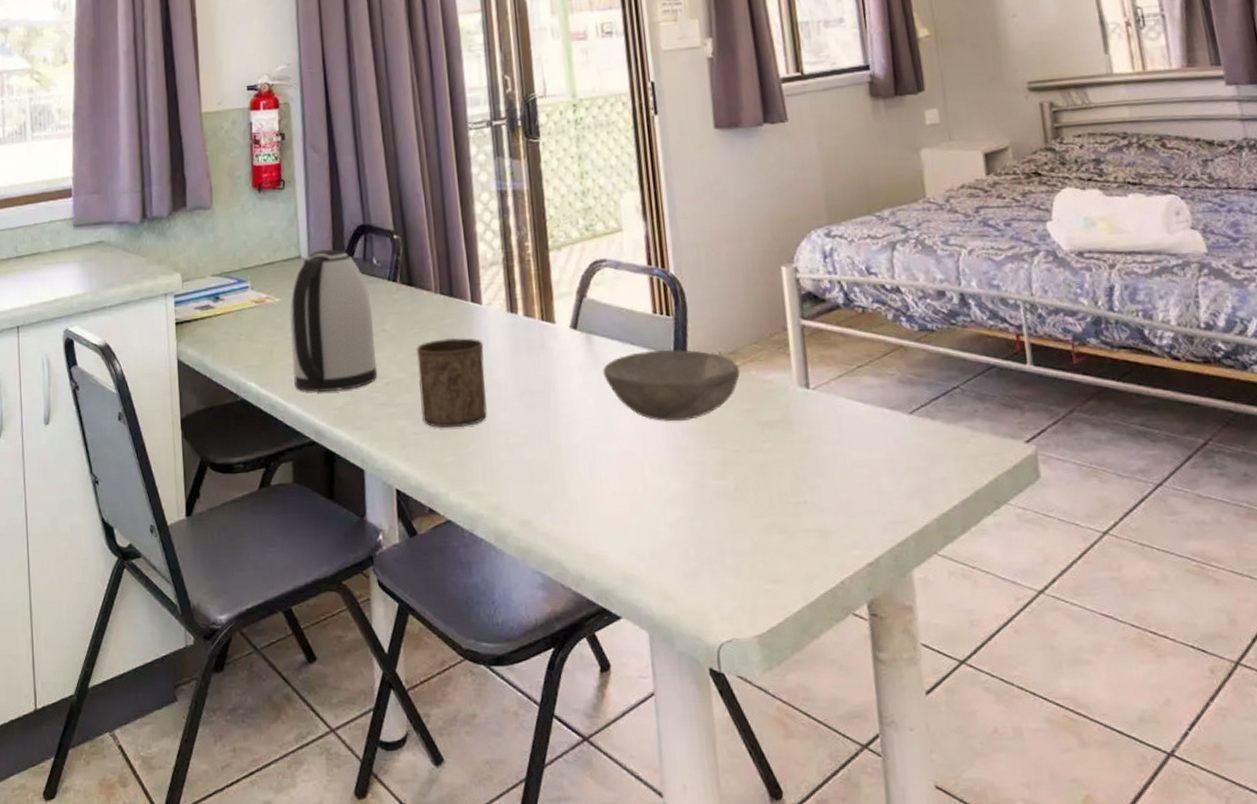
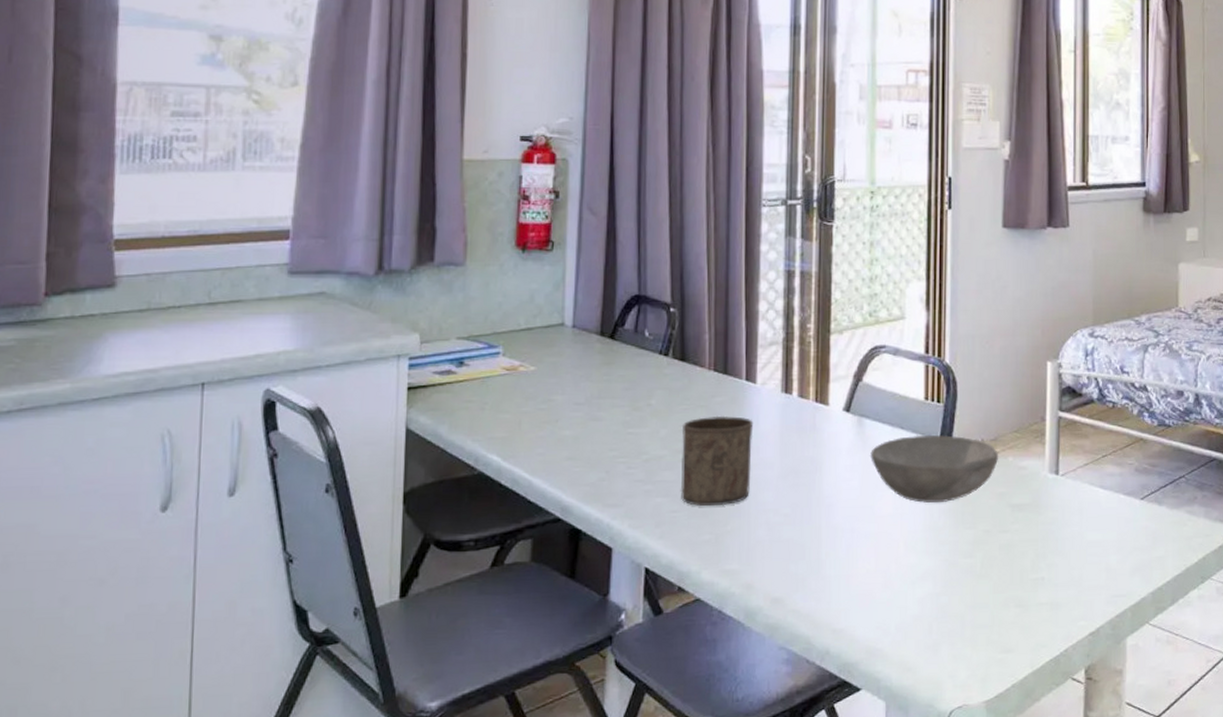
kettle: present [290,249,378,392] -> none [542,318,638,467]

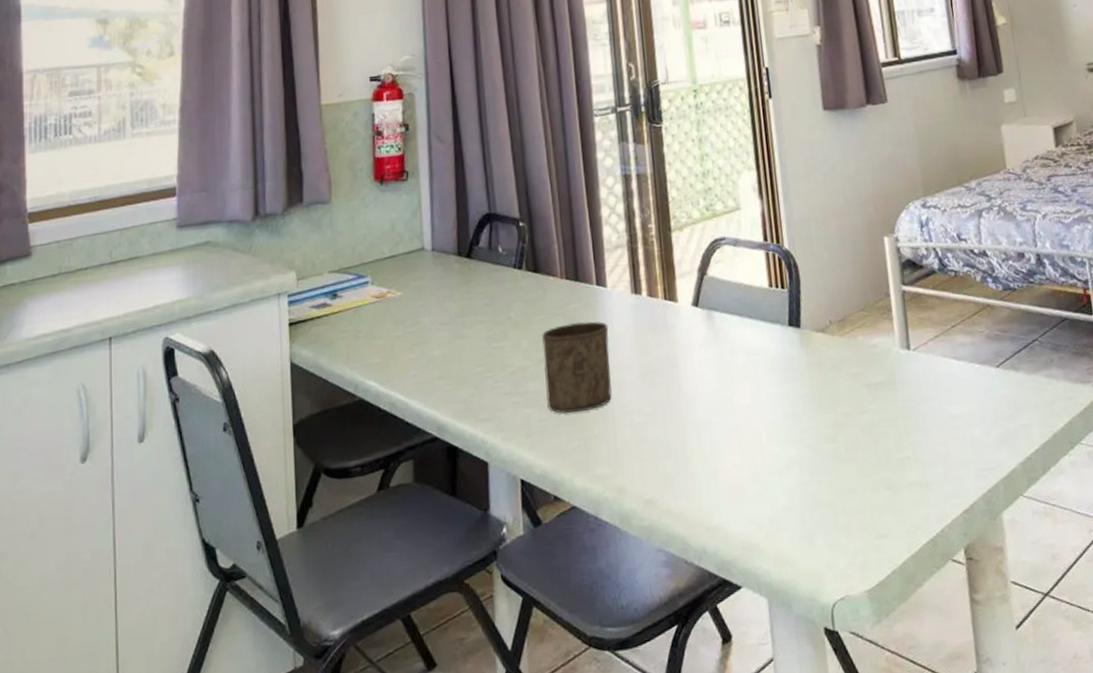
bowl: present [870,435,999,503] -> none [723,320,849,391]

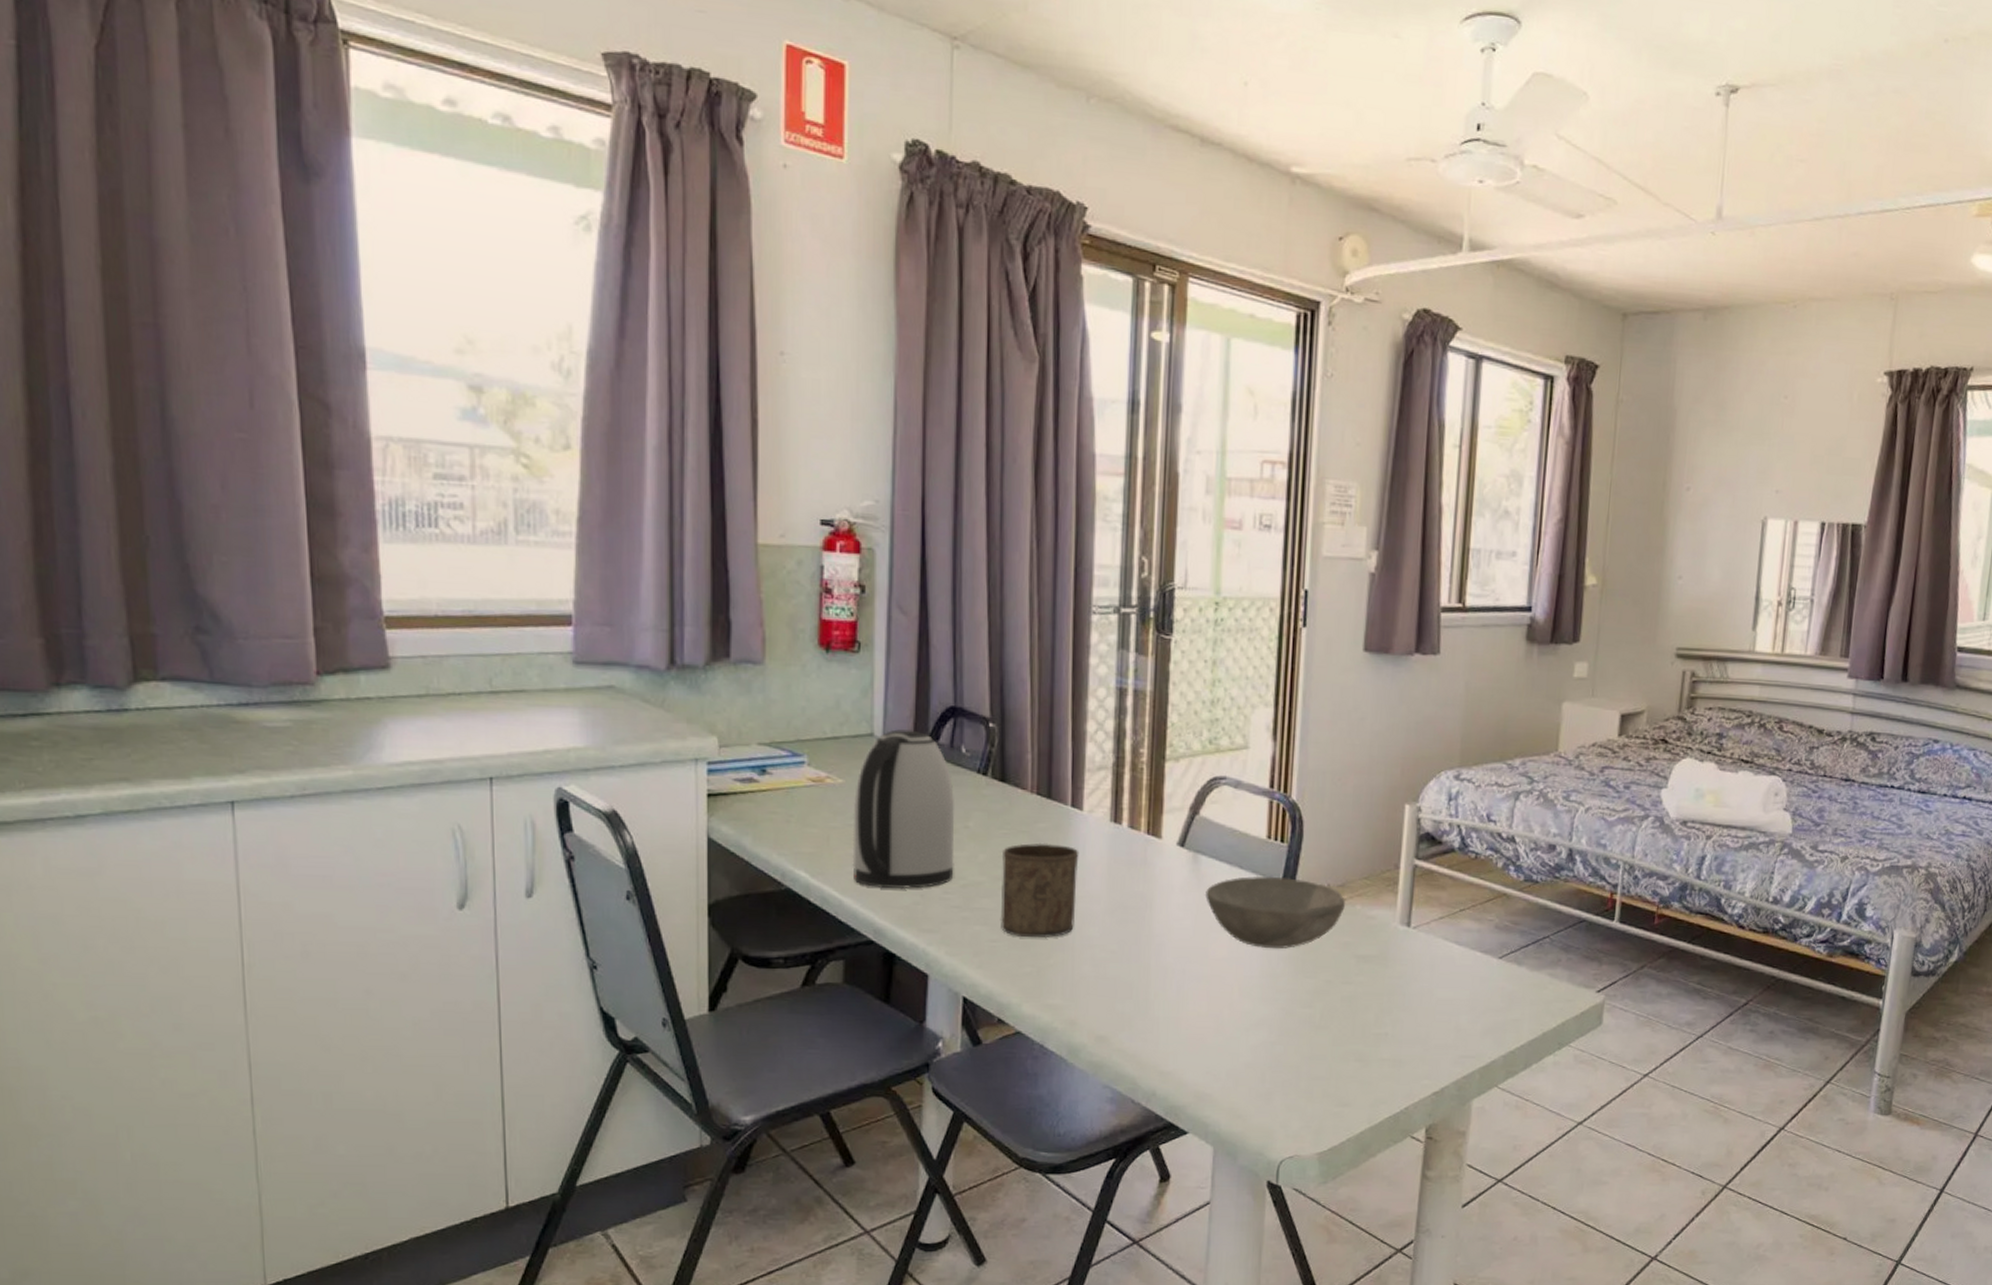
kettle: none [412,239,502,387] -> present [852,729,955,890]
bowl: none [723,320,849,391] -> present [1205,875,1346,948]

